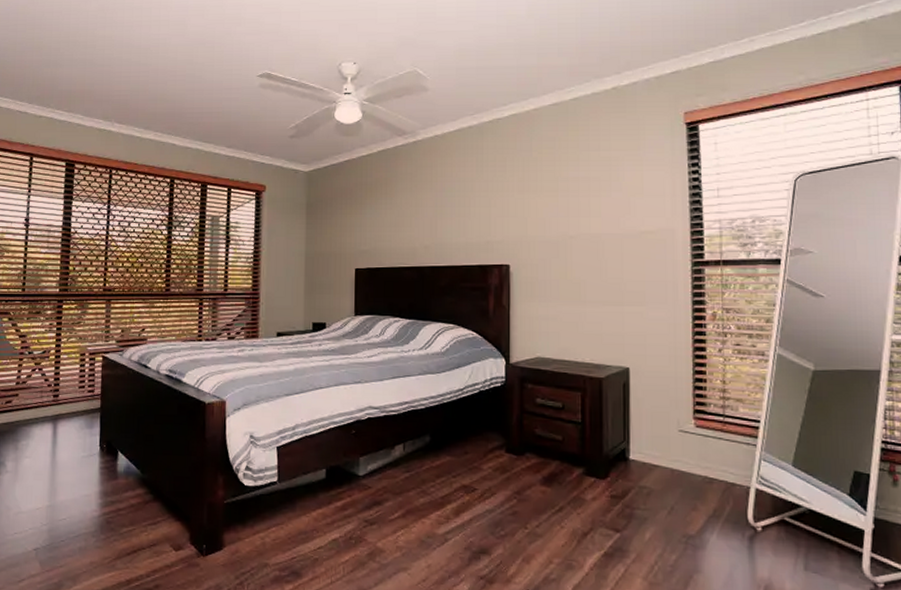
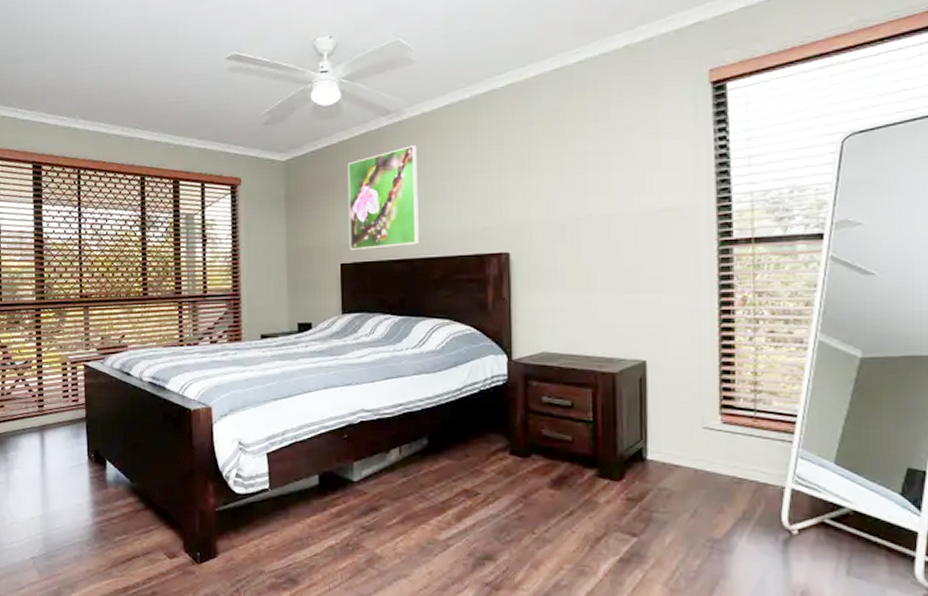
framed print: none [364,164,429,256] -> present [347,145,419,250]

